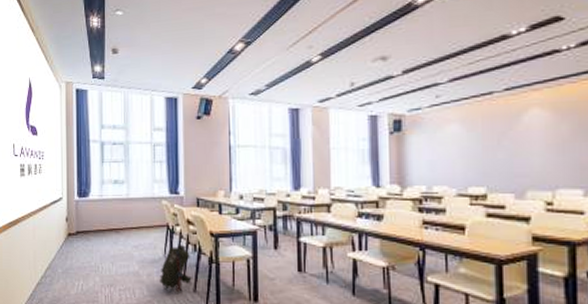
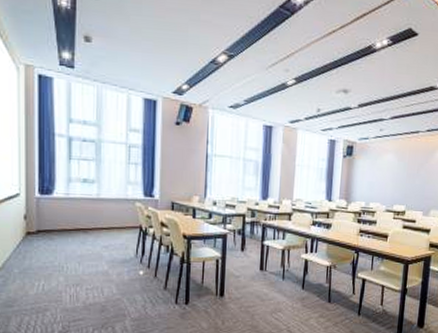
backpack: present [160,244,192,292] -> none [130,245,163,290]

